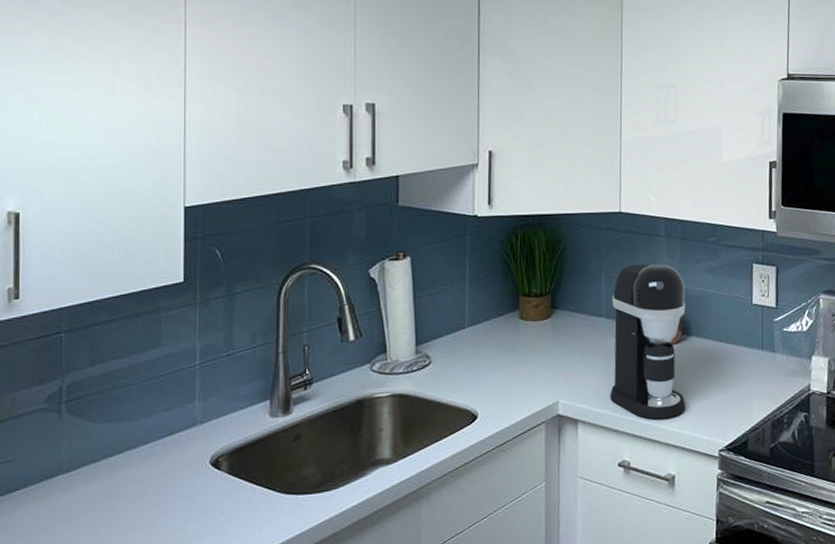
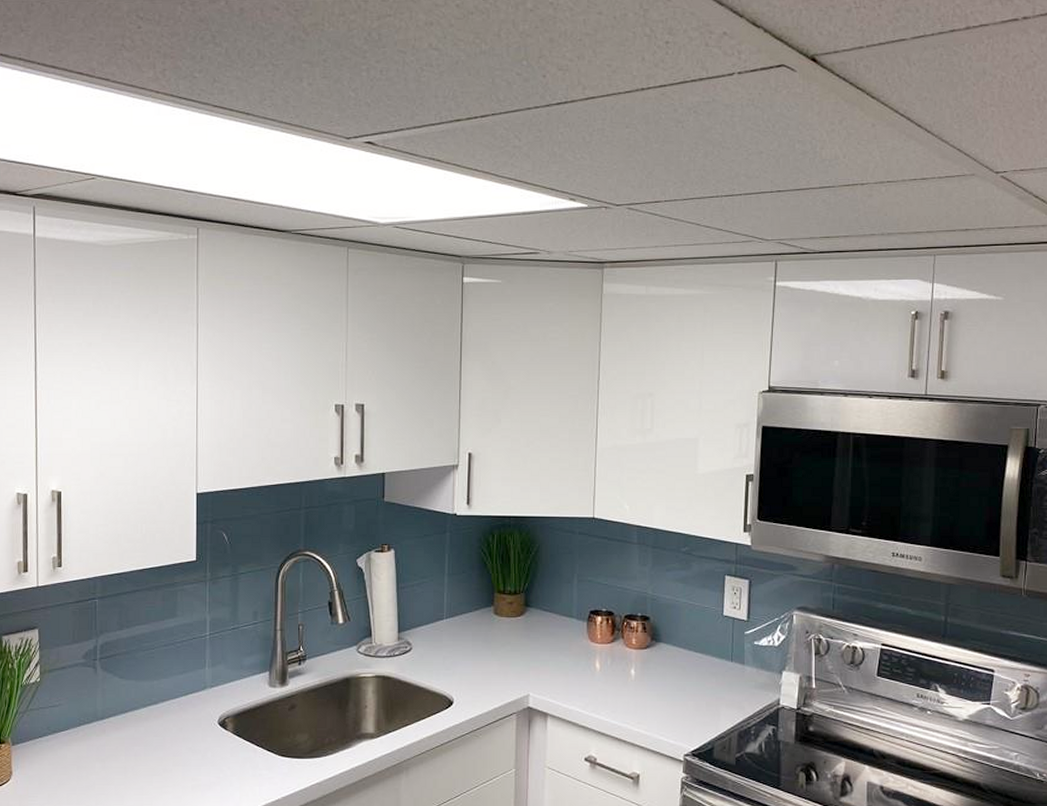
coffee maker: present [610,264,685,420] -> none [579,569,655,720]

